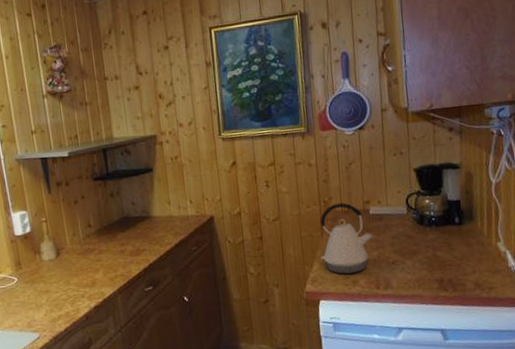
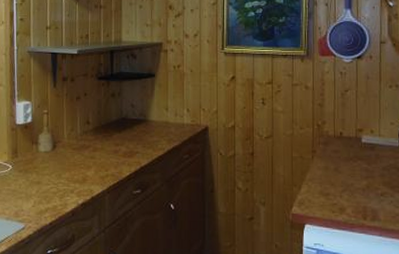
kettle: present [320,203,373,274] -> none [309,128,364,200]

